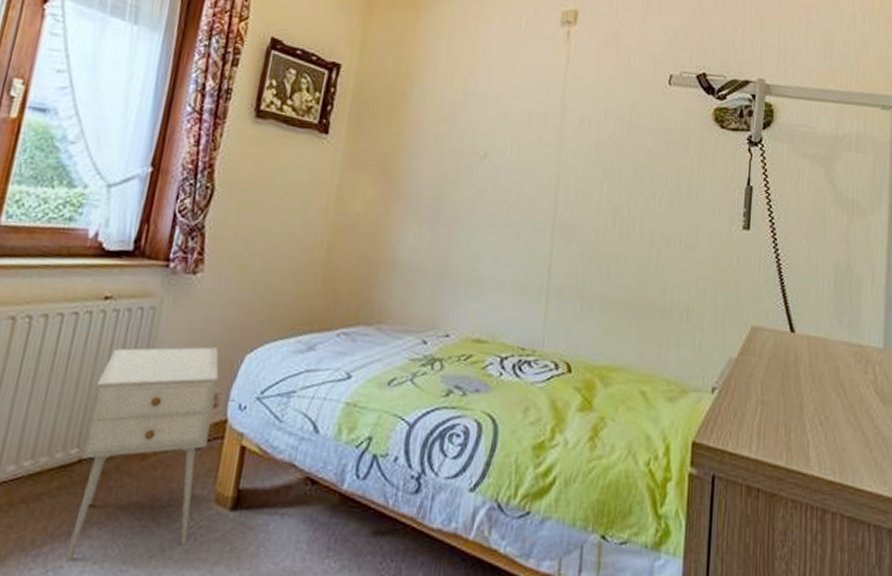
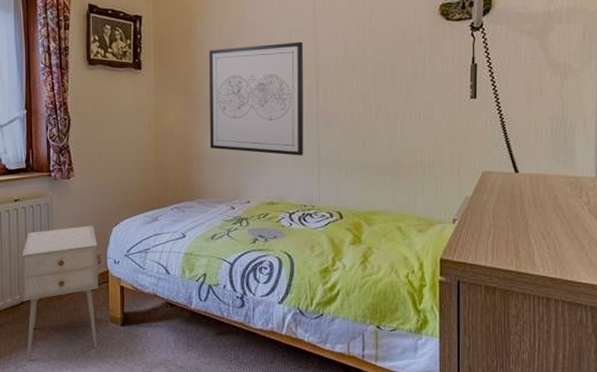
wall art: none [406,121,545,279] -> present [209,42,304,156]

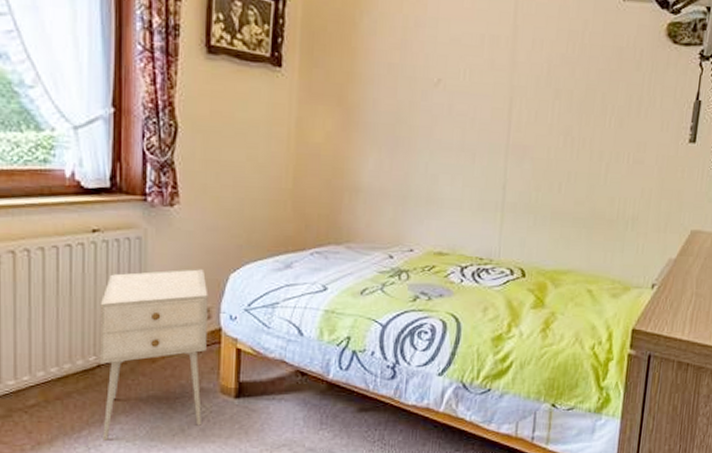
wall art: present [209,42,304,156] -> none [368,49,498,197]

